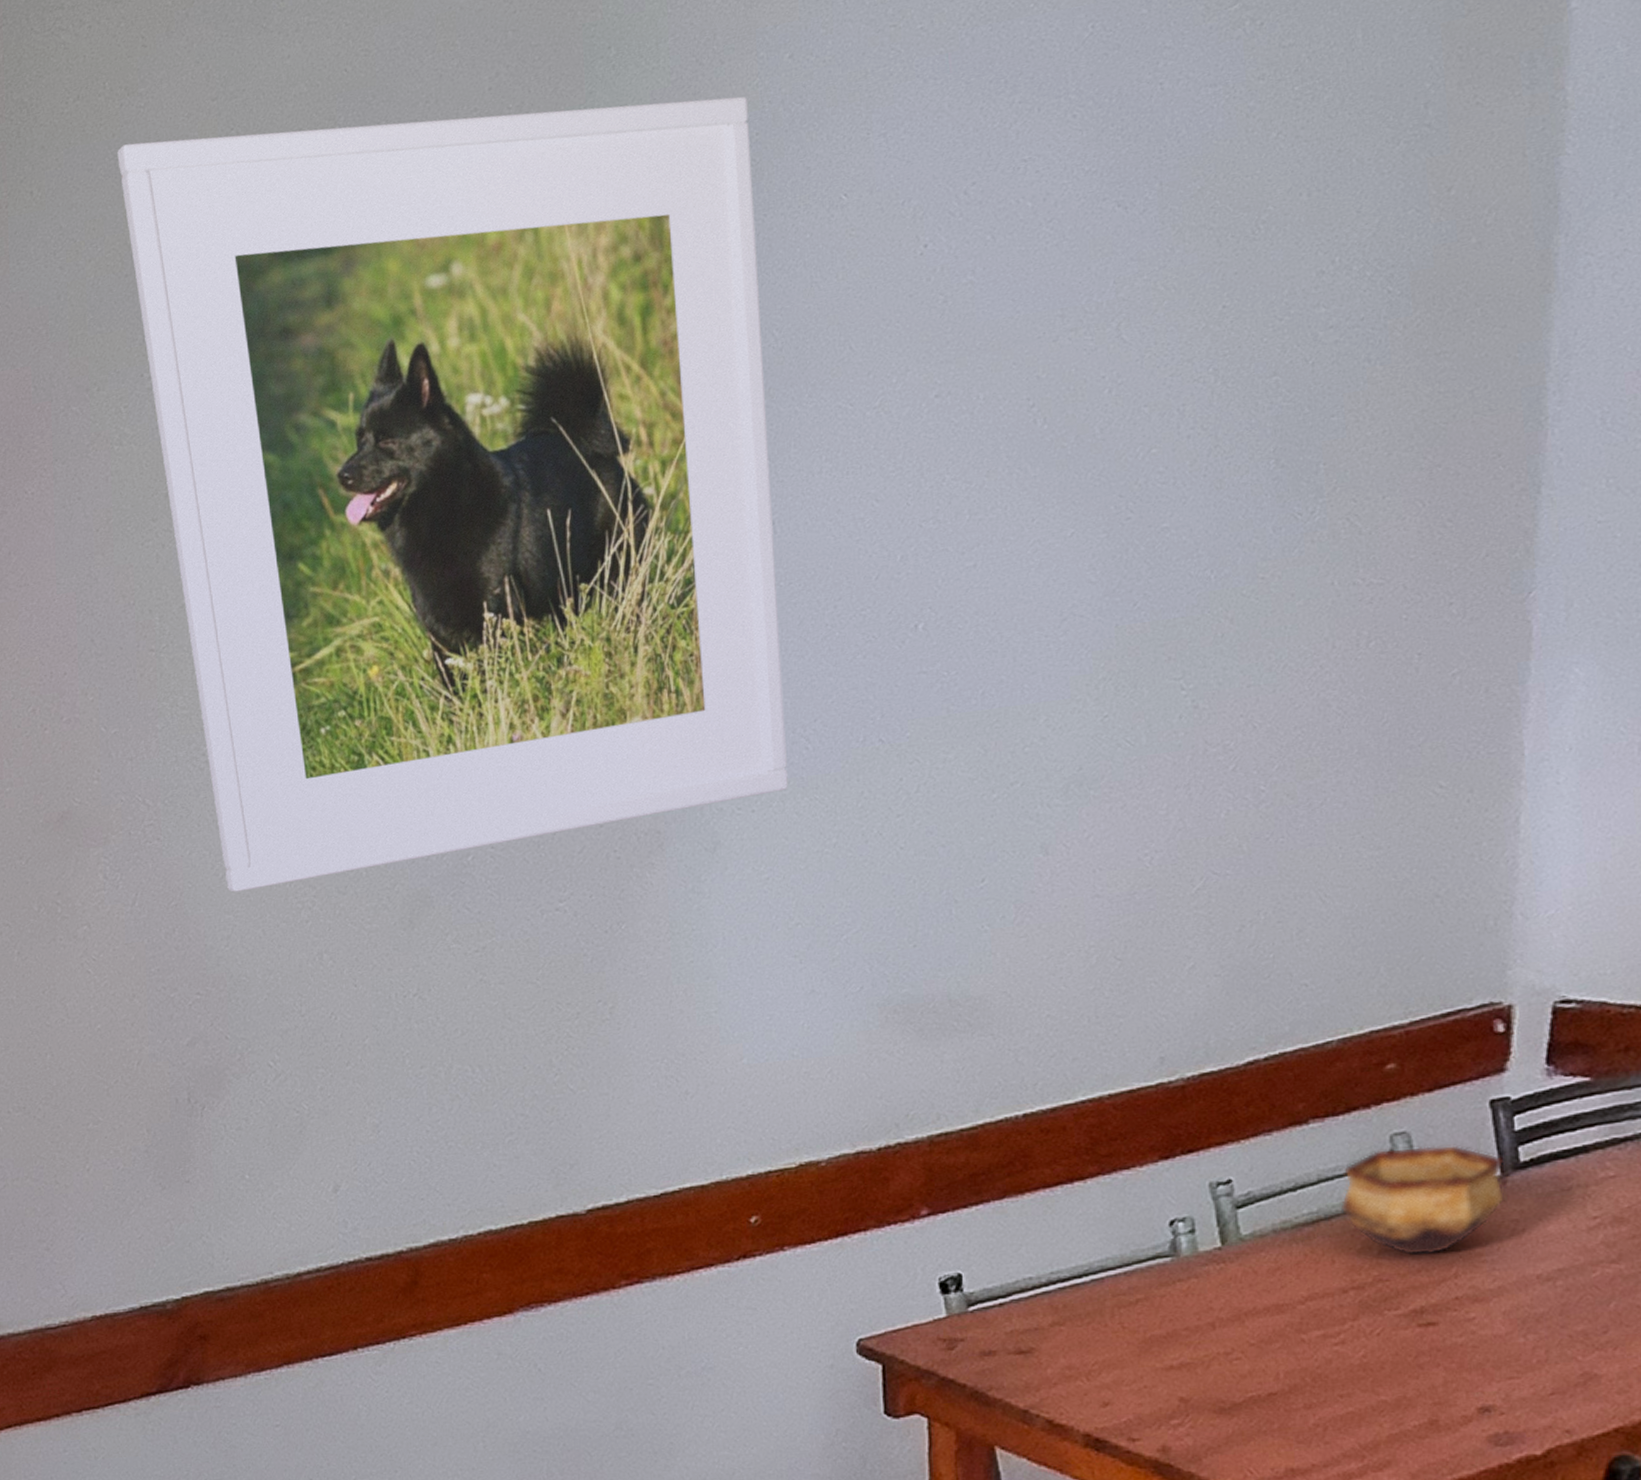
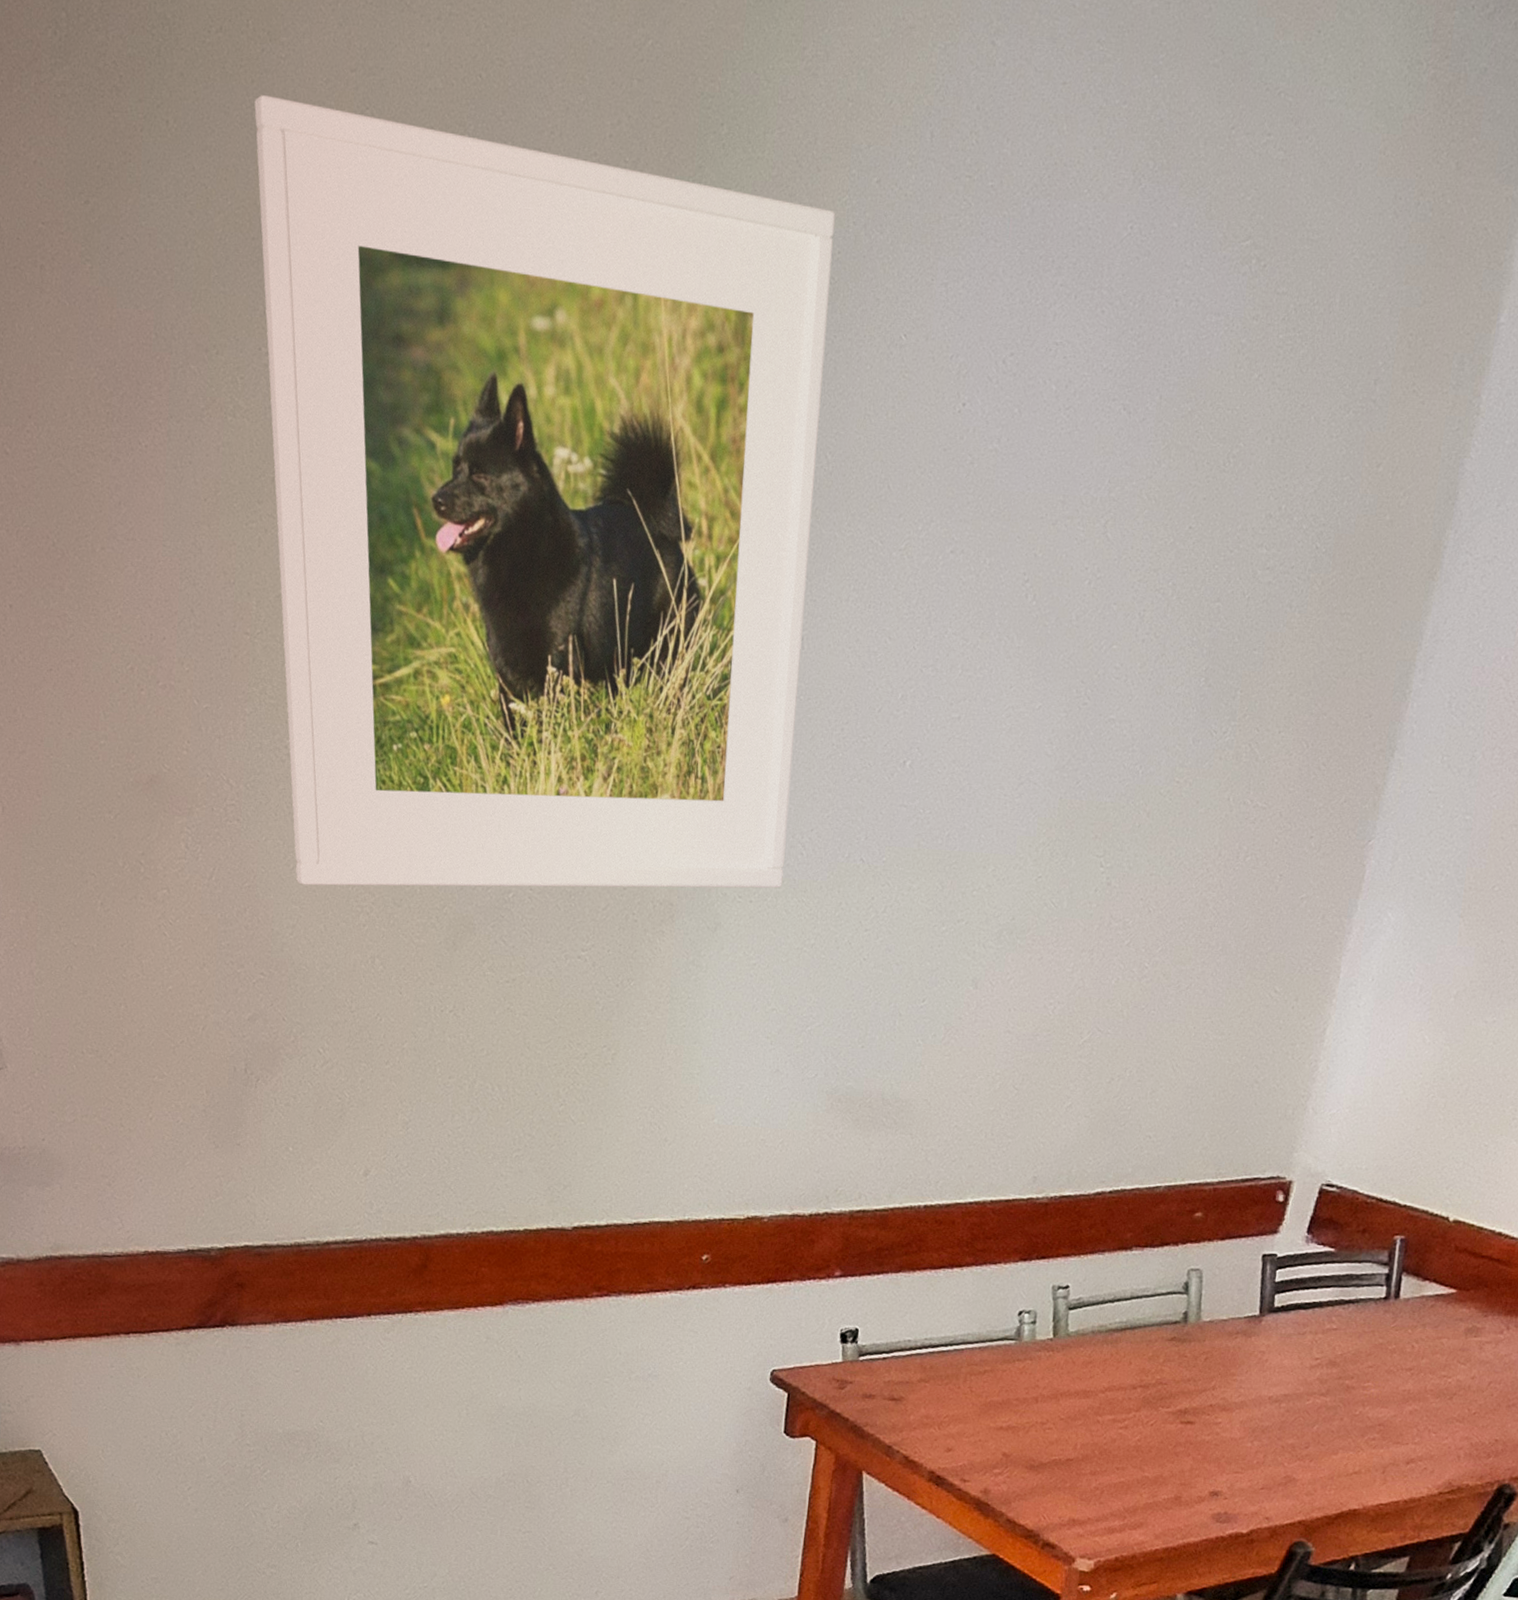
bowl: present [1340,1144,1505,1256] -> none [1143,1279,1264,1369]

